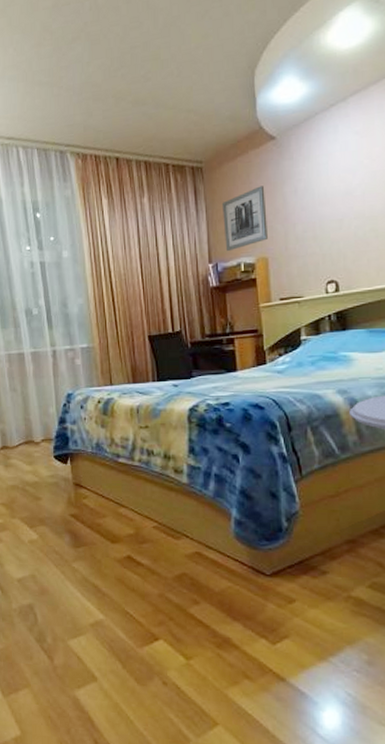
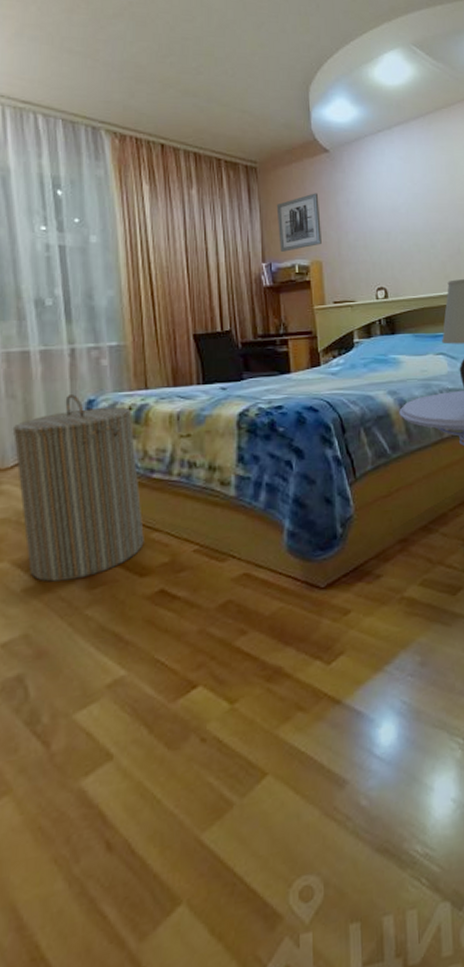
laundry hamper: none [15,389,114,538] -> present [12,394,144,582]

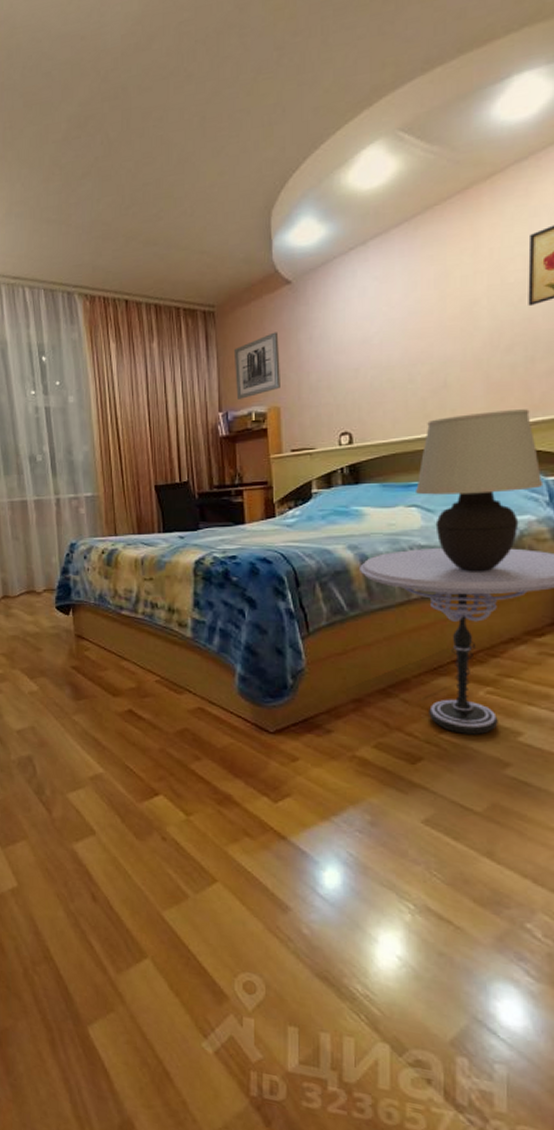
laundry hamper: present [12,394,144,582] -> none [17,538,116,691]

